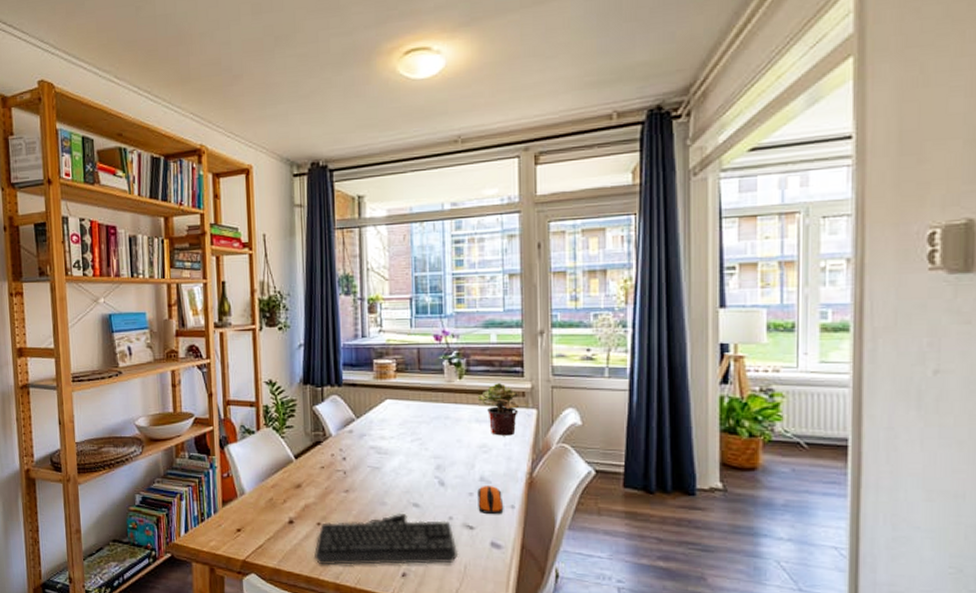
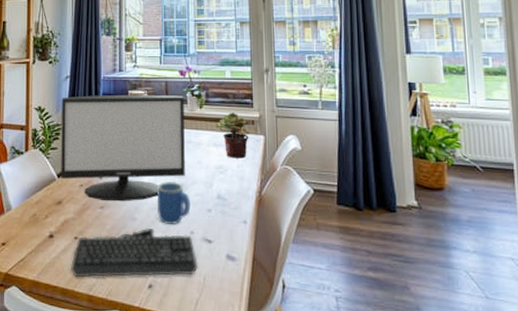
monitor: none [295,363,442,485] -> present [61,94,185,202]
mug: none [409,462,449,509] -> present [156,181,191,224]
computer mouse: present [477,486,504,515] -> none [215,203,238,230]

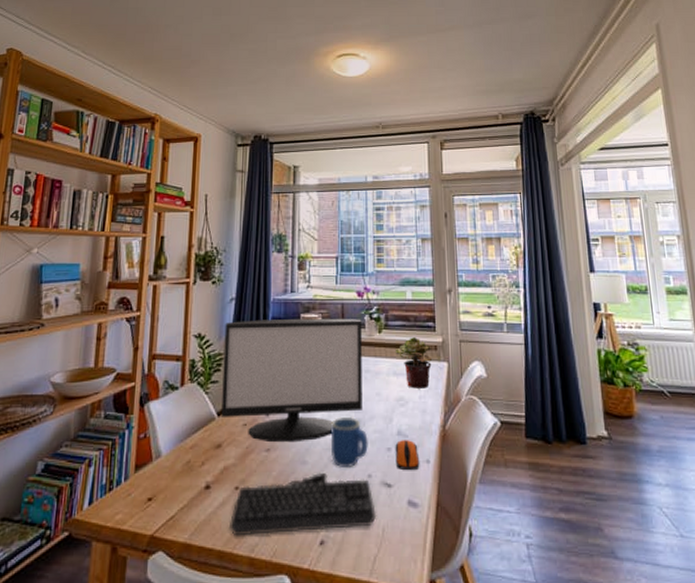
computer mouse: none [215,203,238,230] -> present [395,440,420,471]

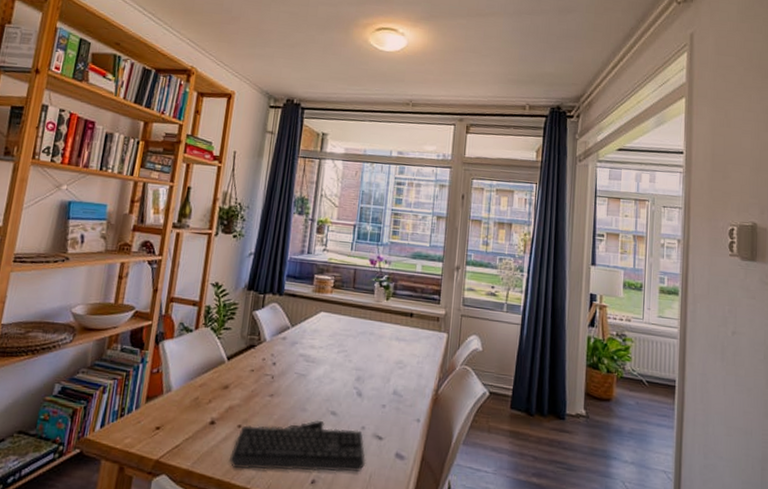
monitor: present [221,318,362,443] -> none [231,275,372,391]
mug: present [330,416,368,467] -> none [330,373,366,418]
potted plant: present [395,337,432,389] -> none [399,307,434,355]
computer mouse: present [395,440,420,471] -> none [388,399,411,427]

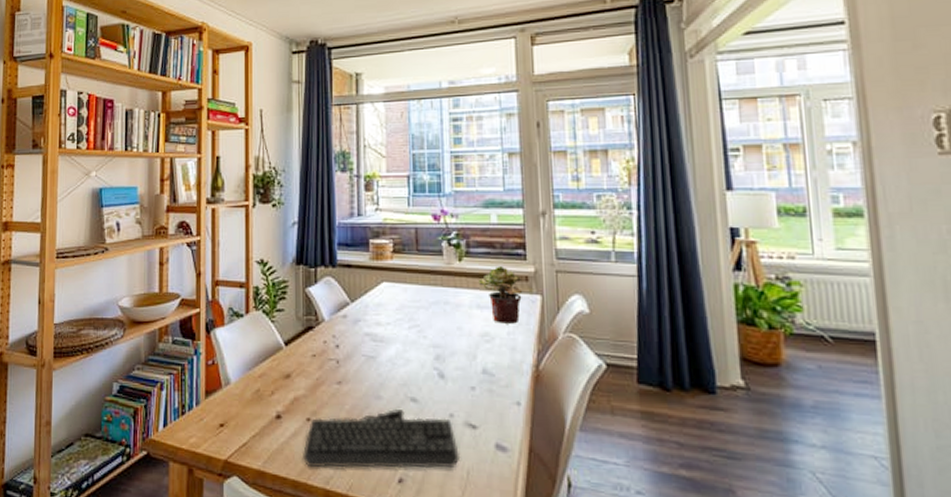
potted plant: none [399,307,434,355] -> present [478,267,522,324]

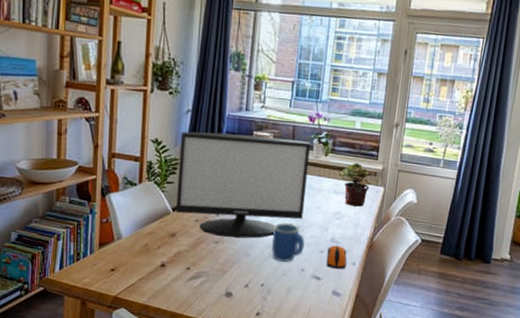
monitor: none [288,244,442,376] -> present [176,131,310,239]
keyboard: present [302,409,461,469] -> none [180,264,306,306]
mug: none [406,351,449,405] -> present [271,223,305,262]
computer mouse: none [480,379,509,413] -> present [326,245,347,270]

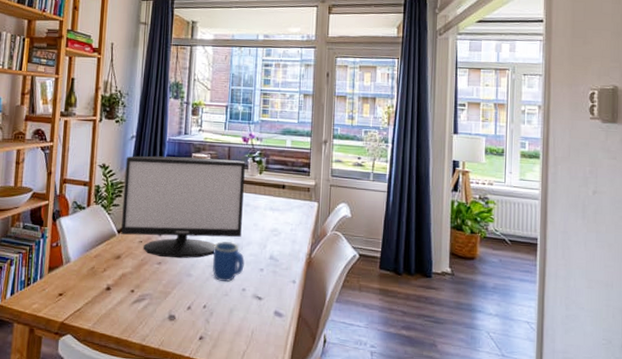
computer mouse: present [326,245,347,270] -> none [266,263,287,288]
potted plant: present [337,163,371,207] -> none [272,180,305,223]

